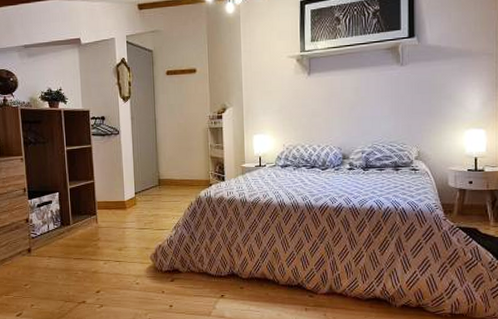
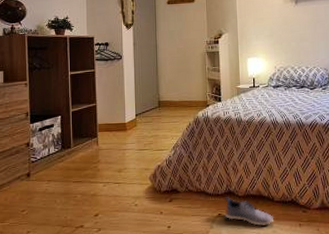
shoe: none [227,279,278,309] -> present [224,197,273,227]

